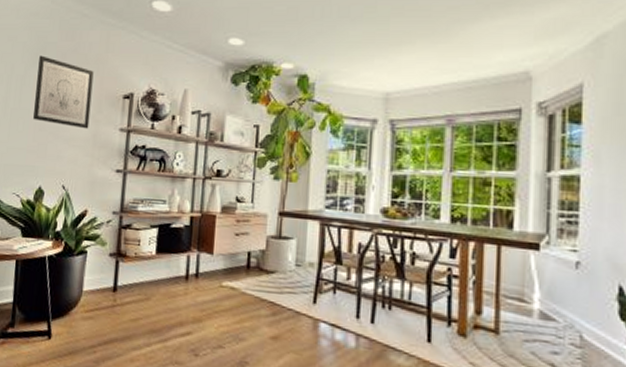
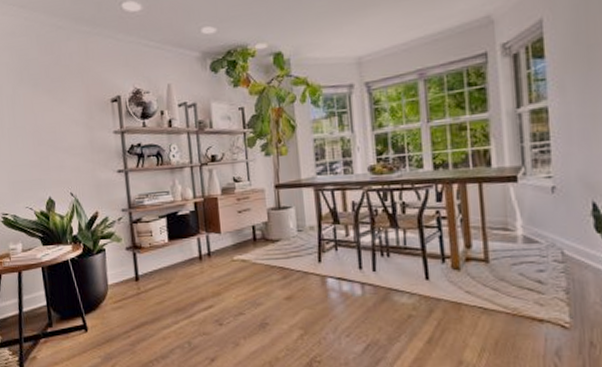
wall art: present [33,55,94,129] -> none [24,73,84,137]

